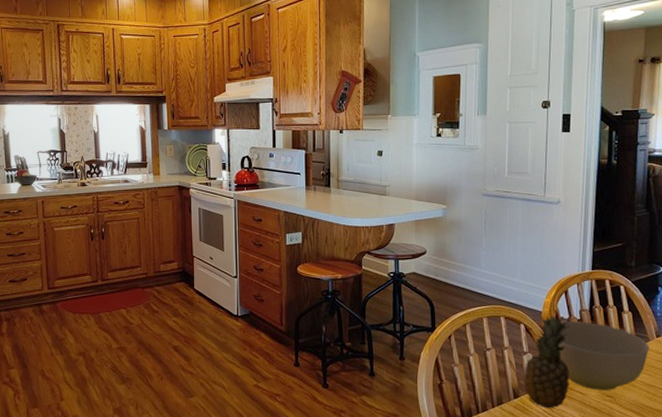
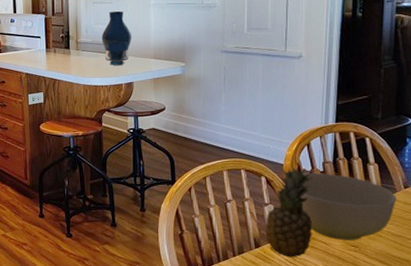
vase: none [363,150,394,205] -> present [101,11,132,65]

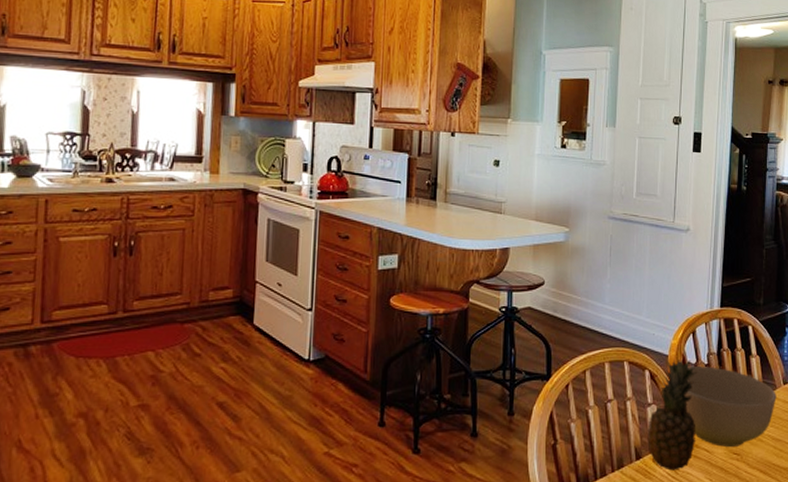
vase: present [101,11,132,65] -> none [475,159,512,225]

